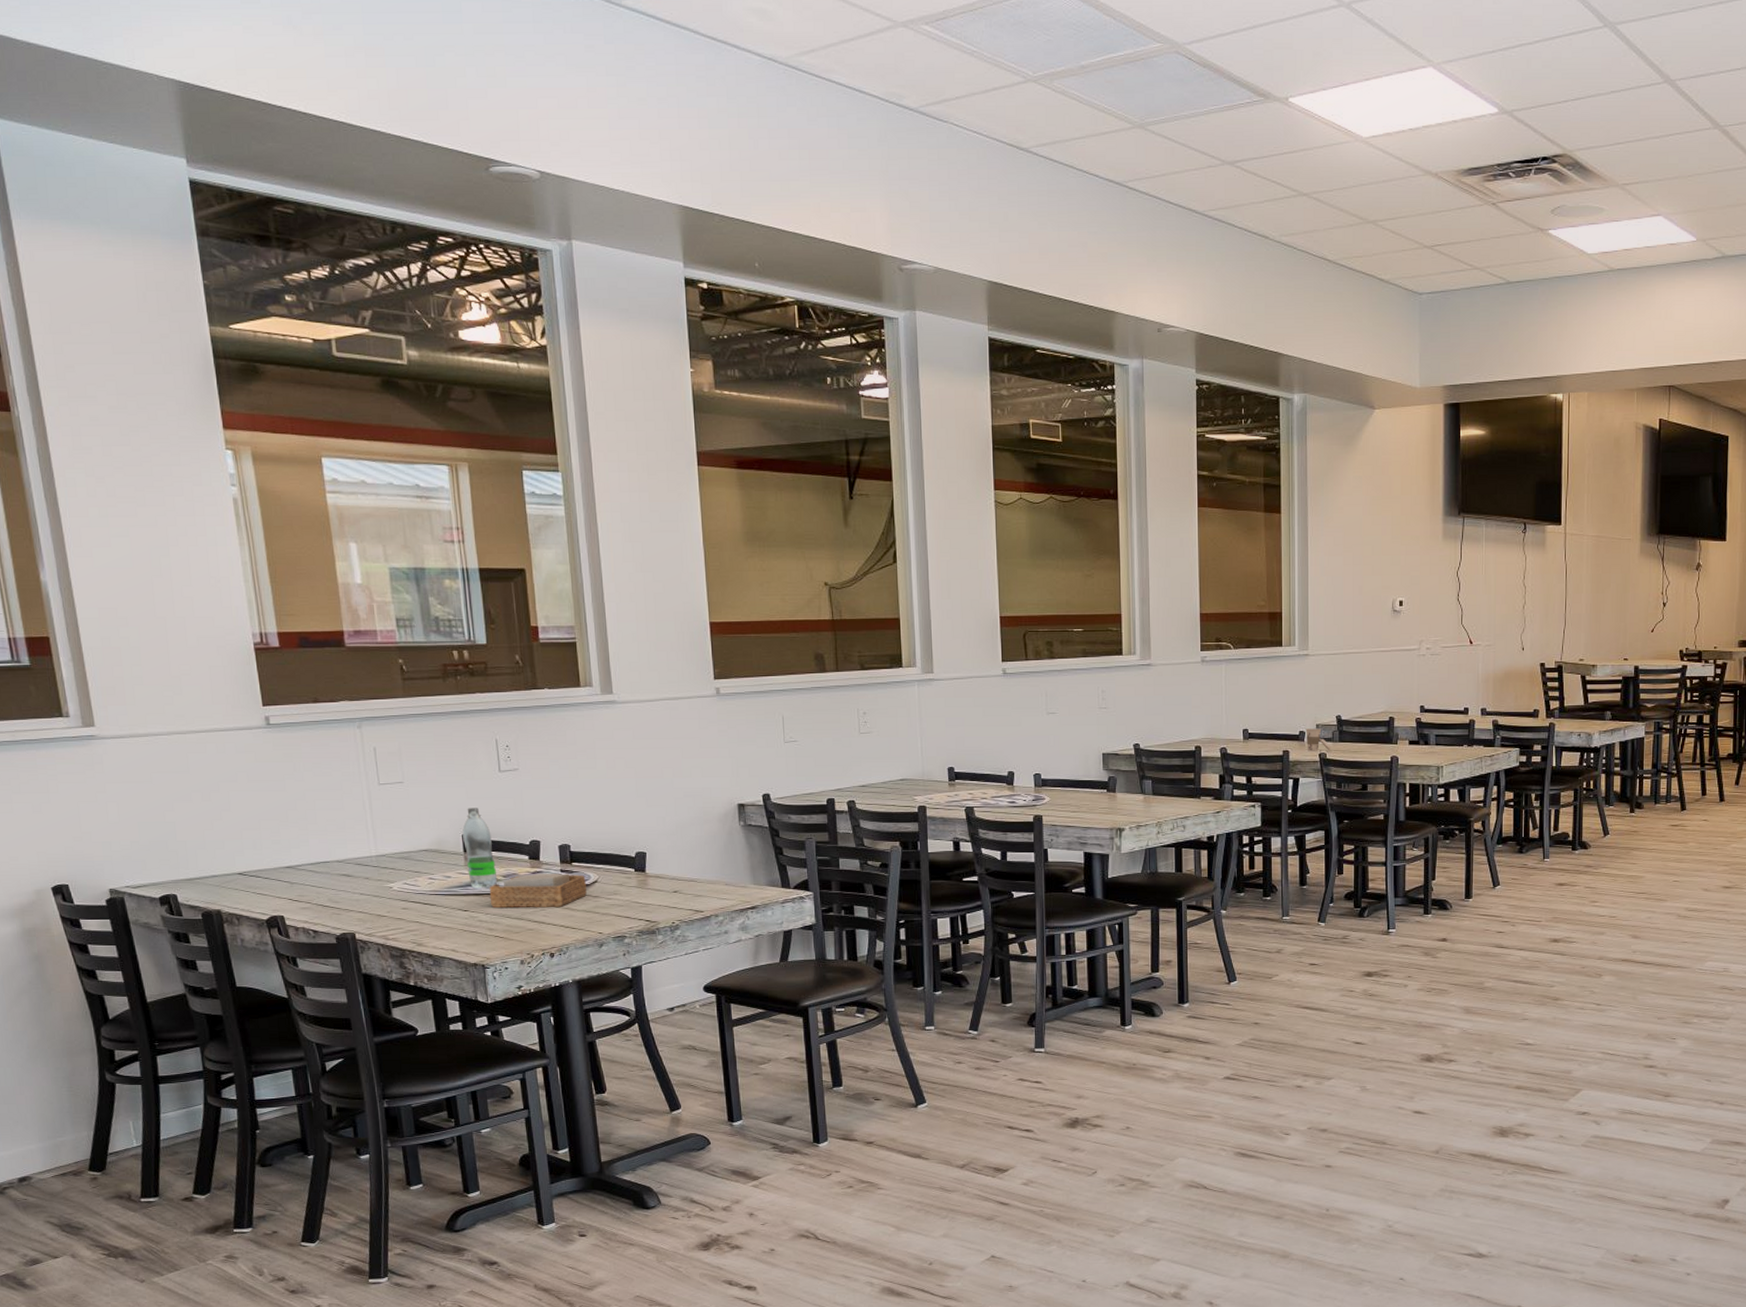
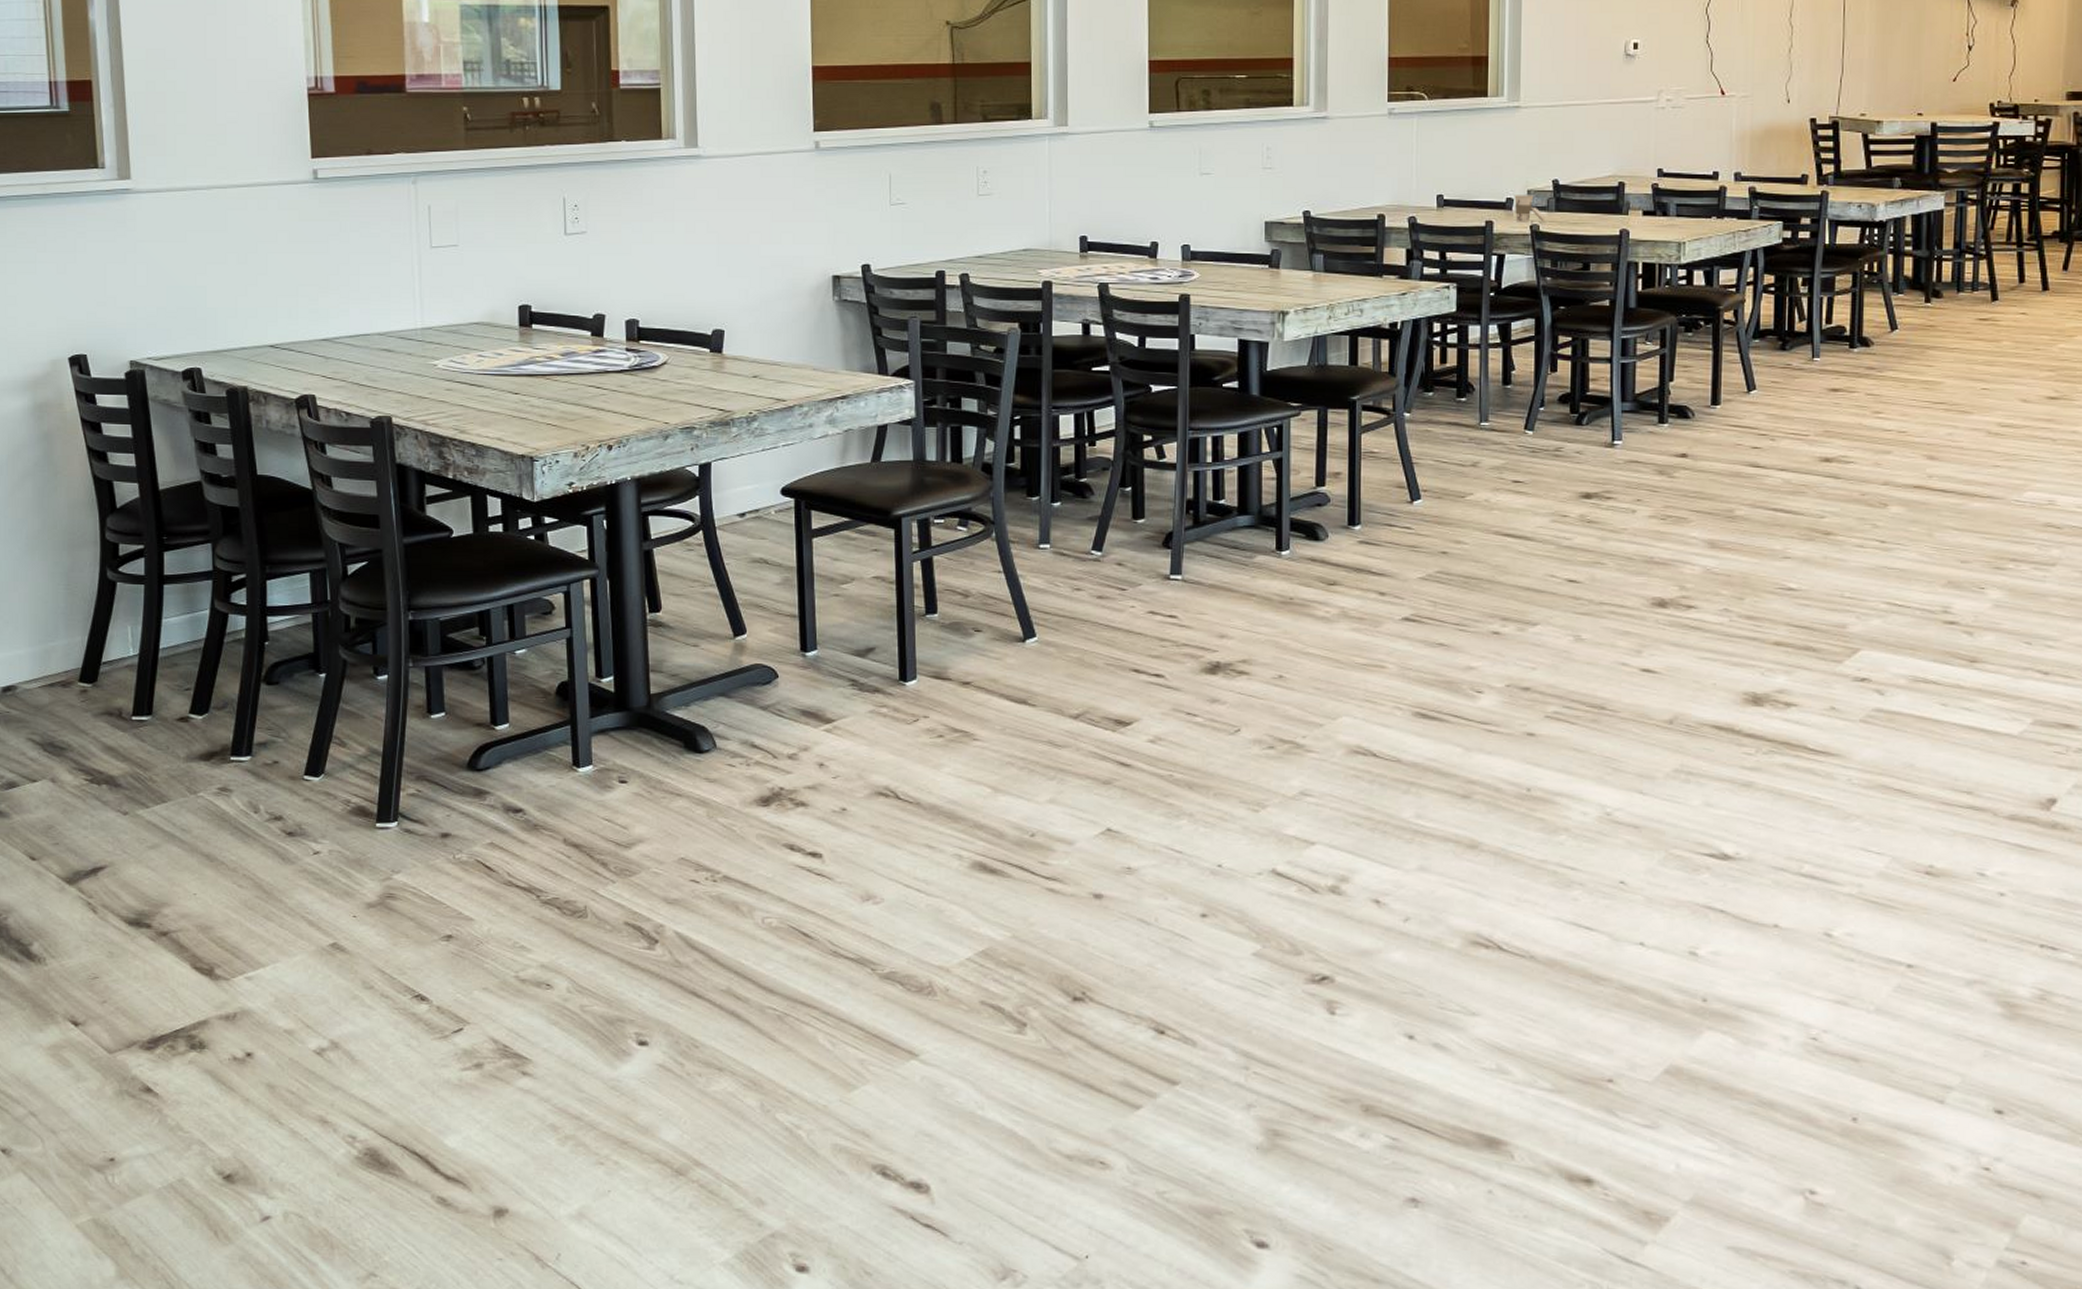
bottle: present [462,808,498,890] -> none [519,275,555,370]
napkin holder: present [489,873,587,909] -> none [544,351,654,393]

